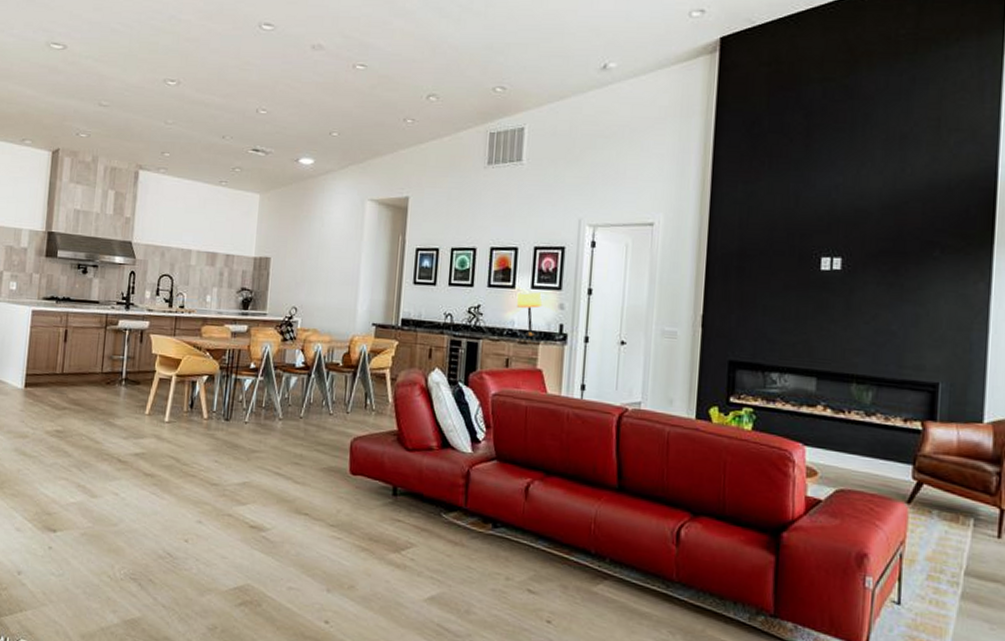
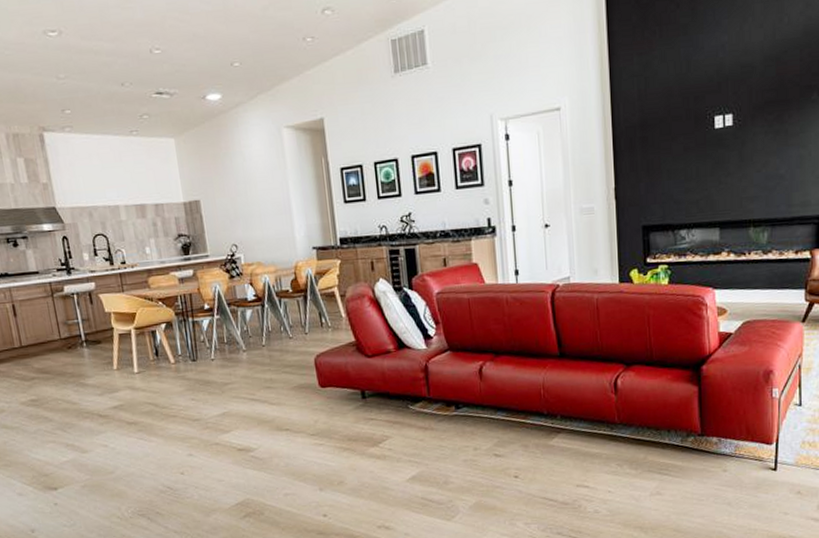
table lamp: present [516,292,543,338] -> none [443,192,469,236]

